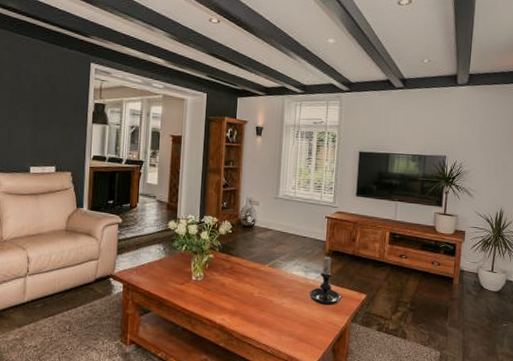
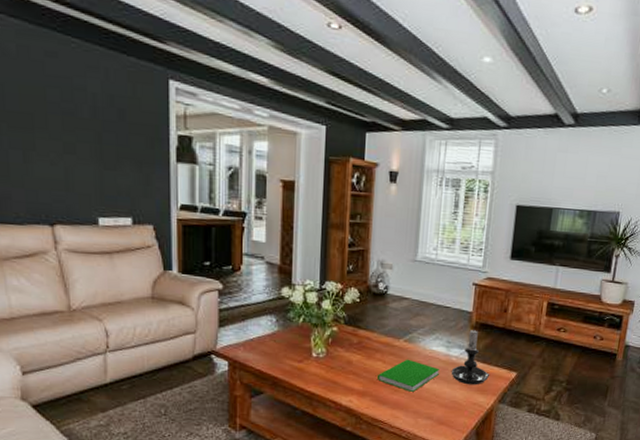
book: none [245,282,299,312] -> present [376,359,439,393]

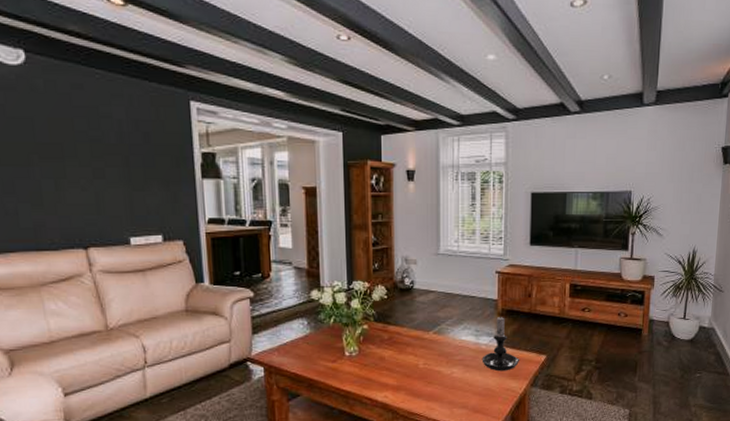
book: present [376,359,439,393] -> none [409,350,470,384]

